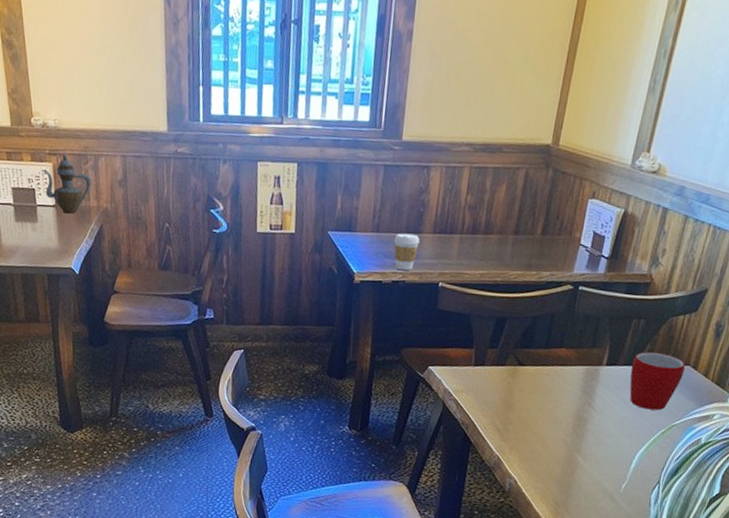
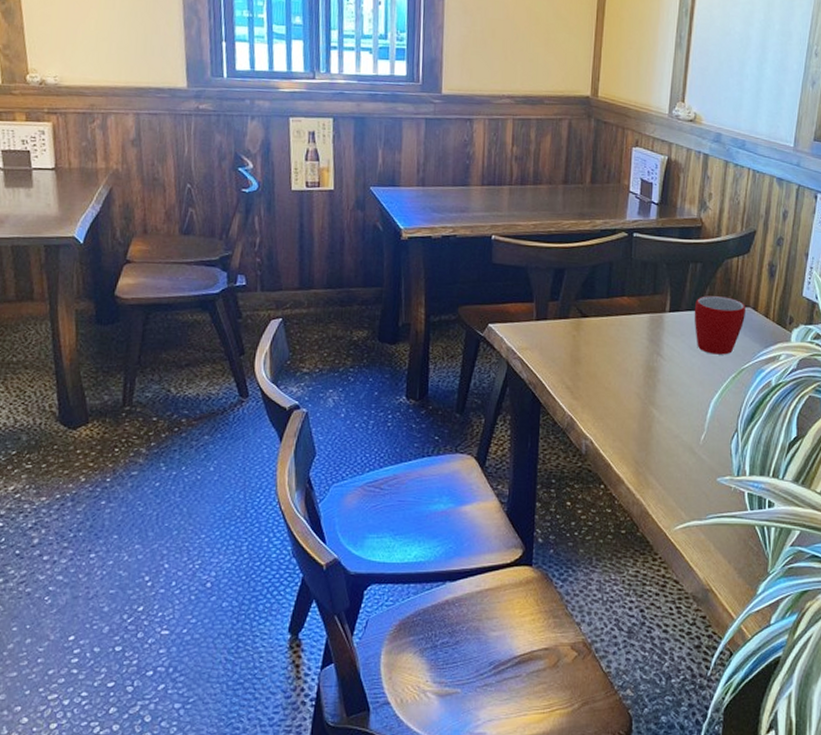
teapot: present [43,153,92,214] -> none [40,111,99,177]
coffee cup: present [394,233,420,271] -> none [441,186,468,225]

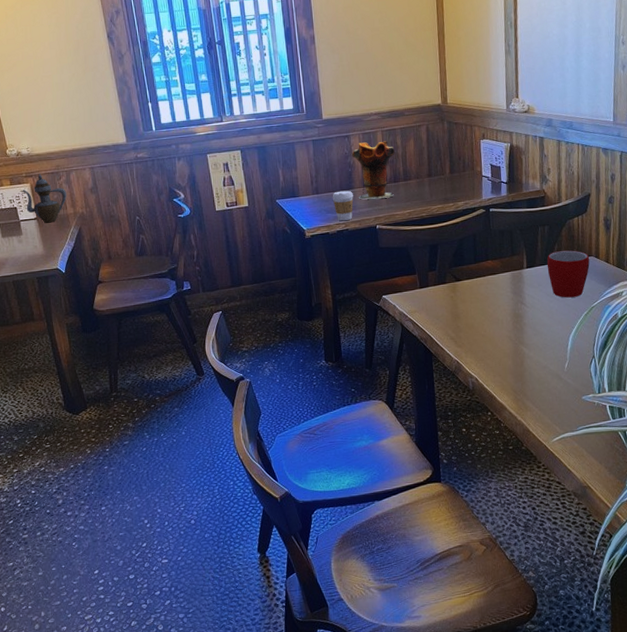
teapot: none [40,111,99,177] -> present [22,174,67,223]
coffee cup: none [441,186,468,225] -> present [332,190,354,221]
decorative vase: none [472,130,526,203] -> present [351,141,395,200]

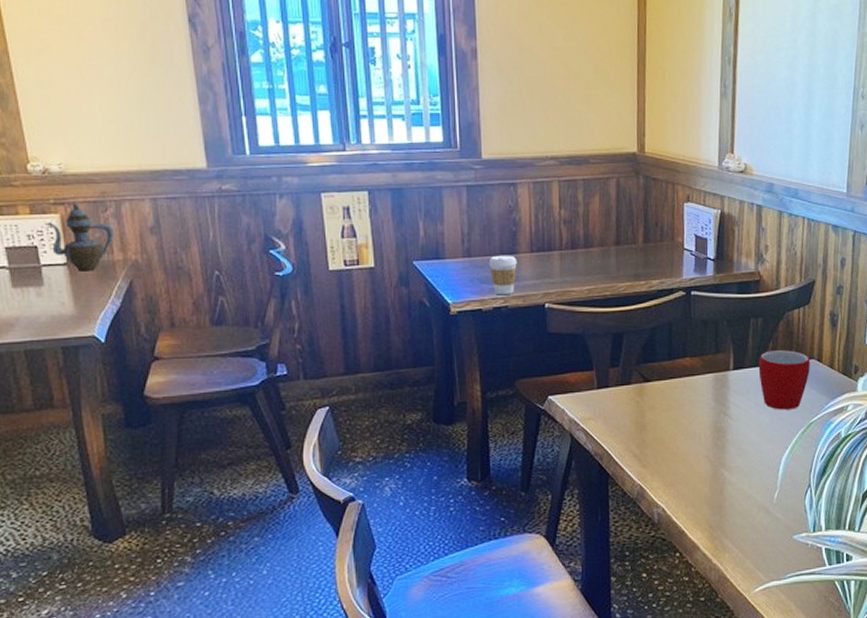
decorative vase: present [351,141,395,200] -> none [517,194,574,269]

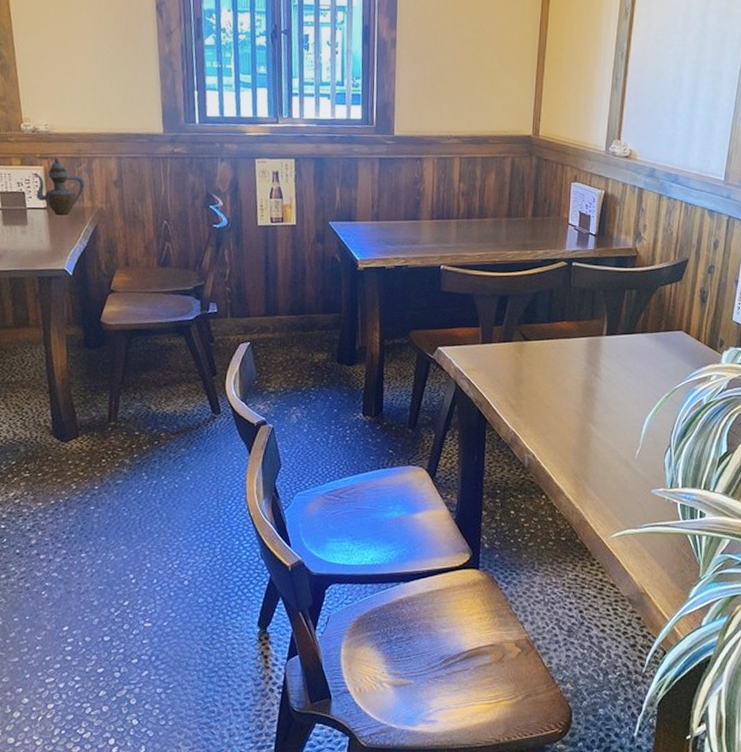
coffee cup: present [488,255,517,296] -> none [394,220,419,256]
mug: present [758,350,810,410] -> none [629,320,678,375]

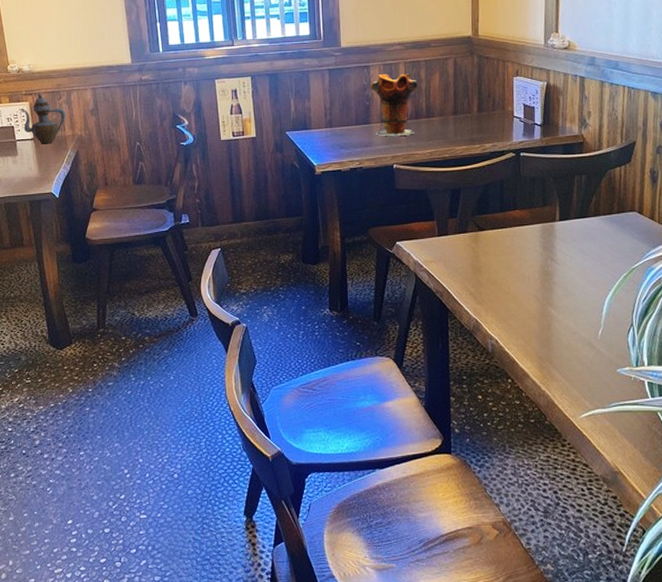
decorative vase: none [422,168,472,235] -> present [370,73,418,136]

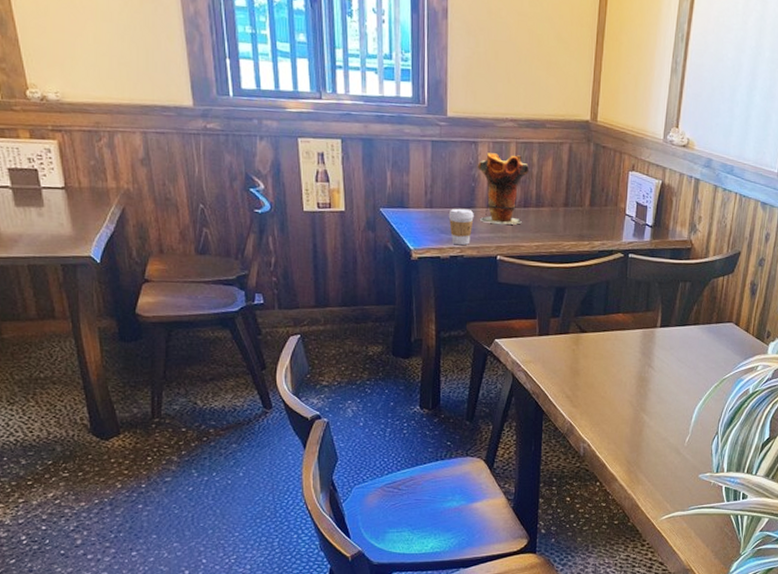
teapot: present [20,92,66,144] -> none [46,129,107,196]
coffee cup: none [346,125,370,158] -> present [448,208,474,246]

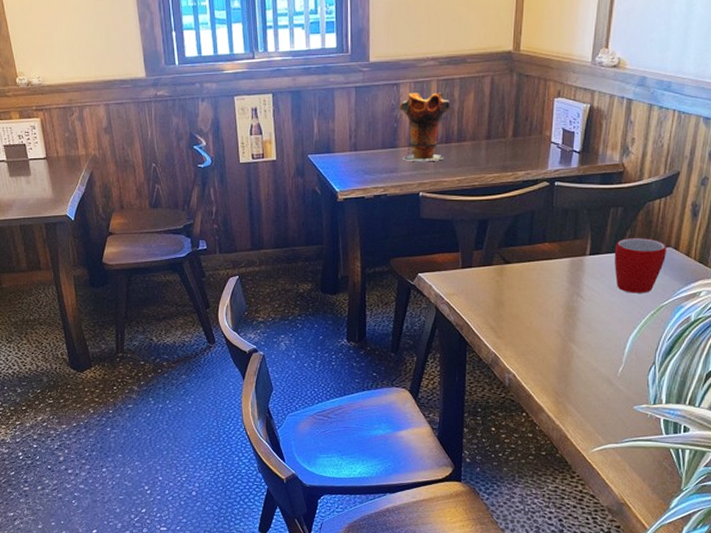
coffee cup: present [448,208,474,246] -> none [372,149,396,185]
mug: none [682,312,729,366] -> present [614,238,666,293]

